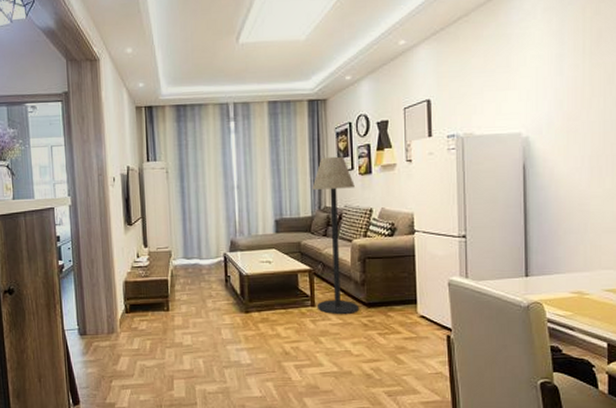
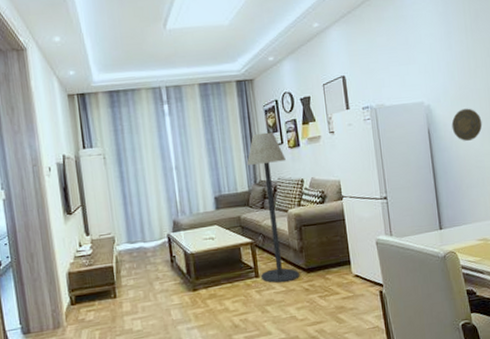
decorative plate: none [553,143,592,180] -> present [451,108,483,141]

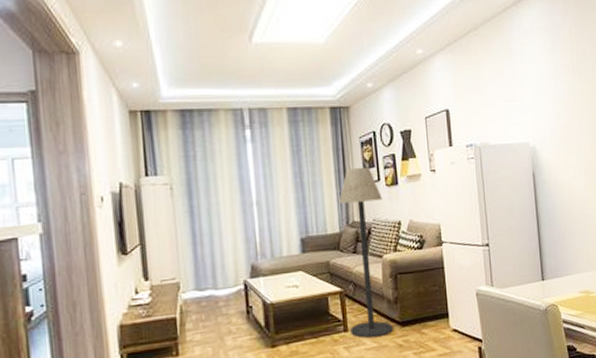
decorative plate: present [451,108,483,141] -> none [556,152,587,186]

